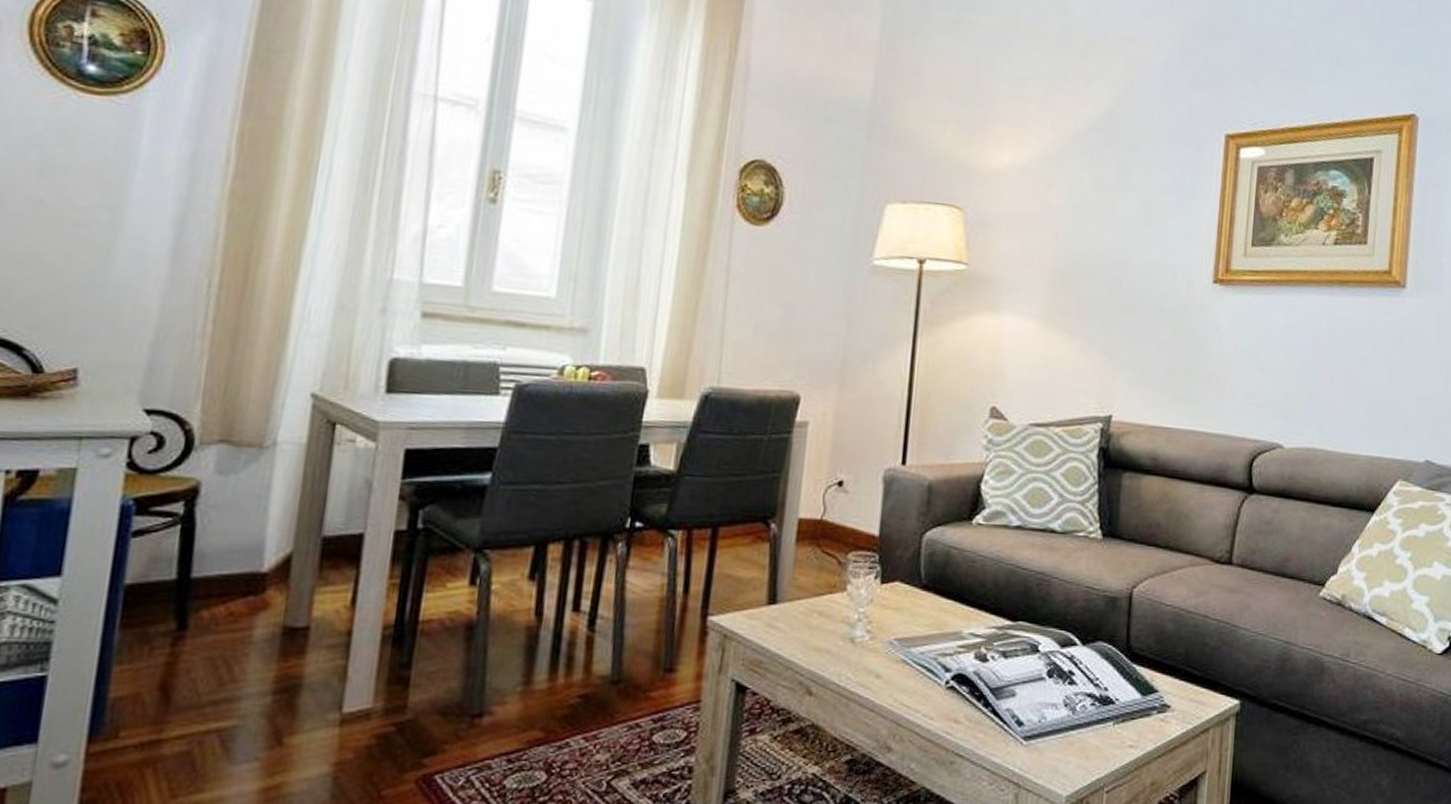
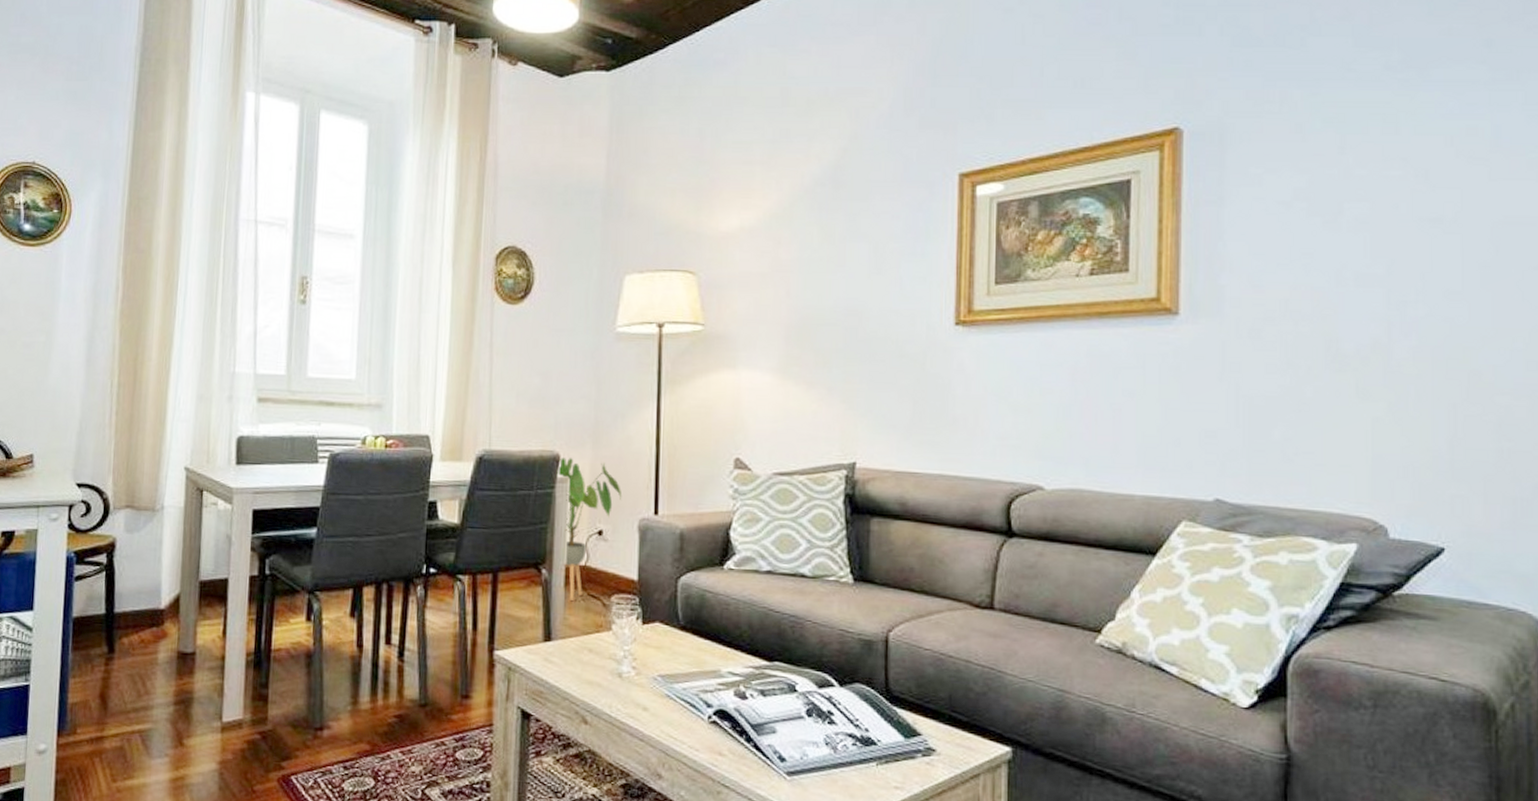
house plant: none [794,399,868,558] -> present [556,458,622,600]

